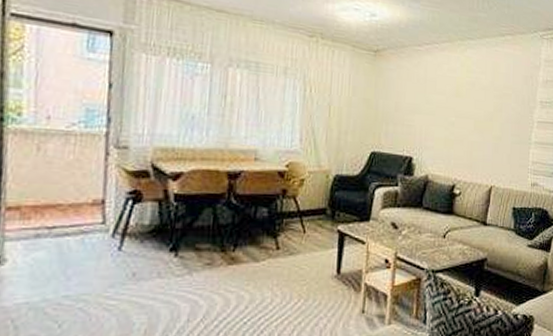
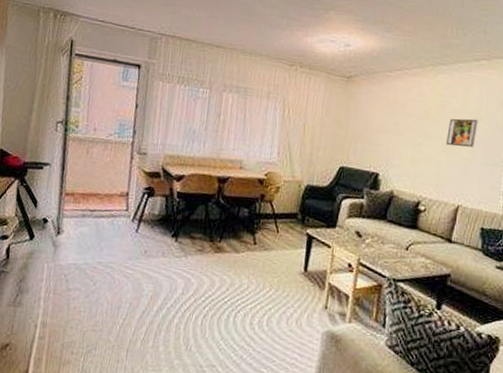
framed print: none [477,96,506,125] -> present [446,118,478,147]

